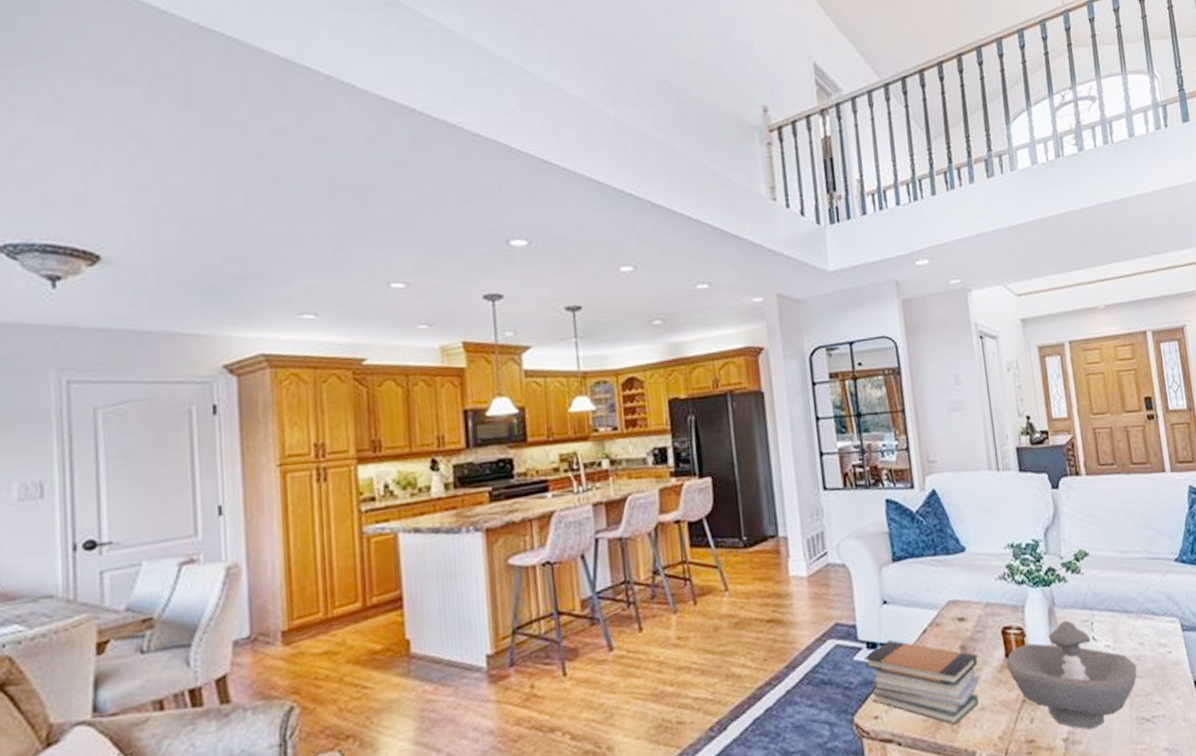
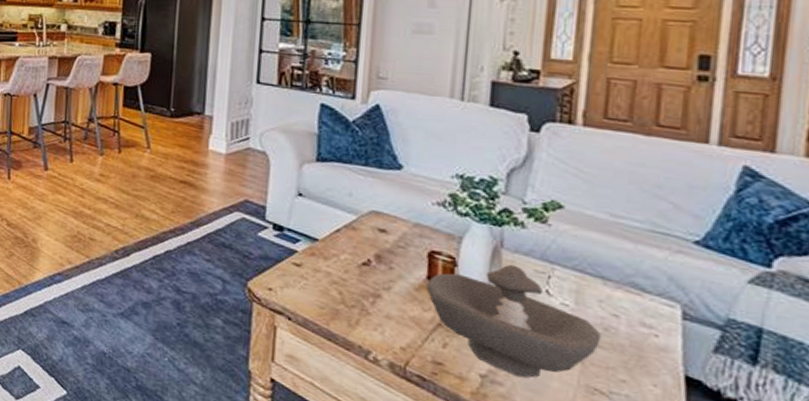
book stack: present [864,639,979,725] -> none [268,228,393,322]

